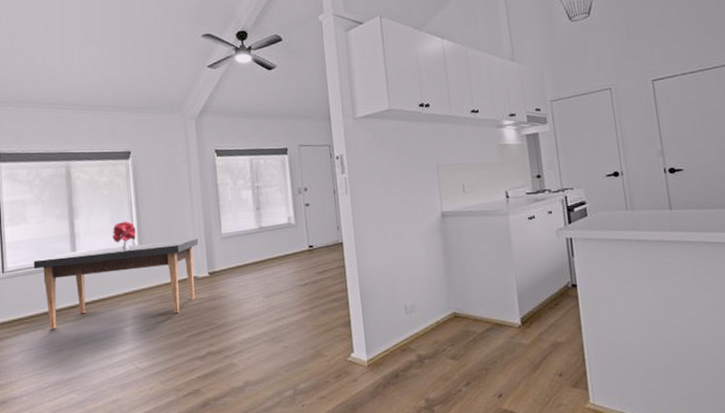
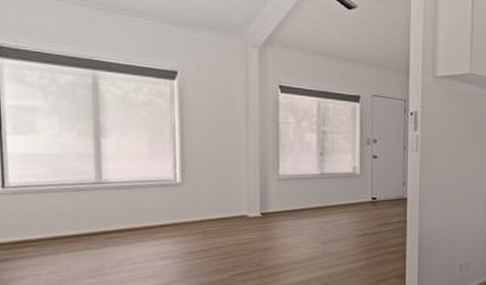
dining table: present [33,238,199,330] -> none [44,173,252,256]
bouquet: present [112,220,137,251] -> none [148,147,179,180]

